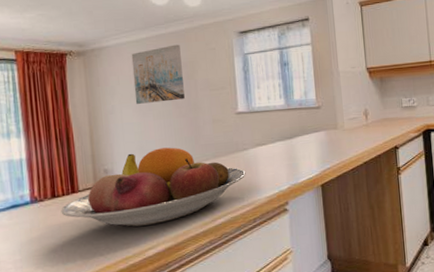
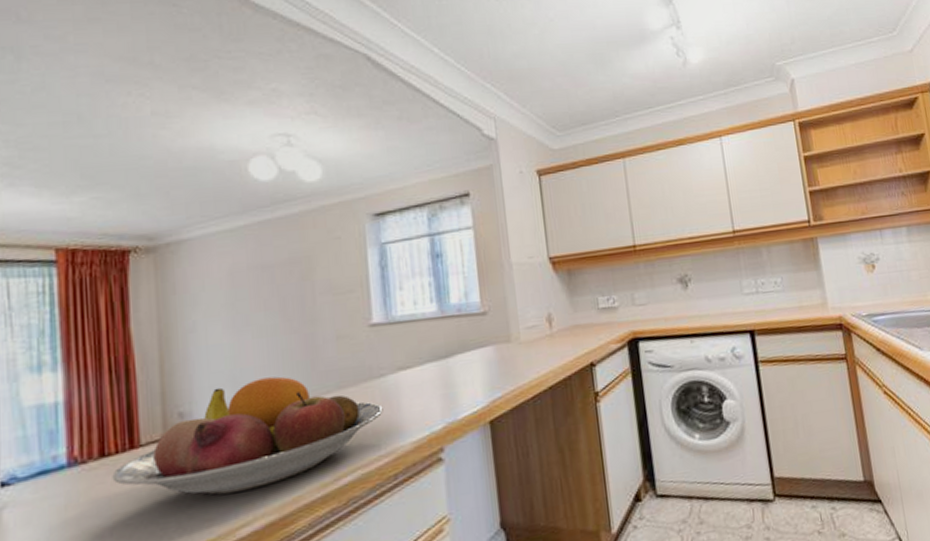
wall art: present [131,44,185,104] -> none [222,233,297,318]

